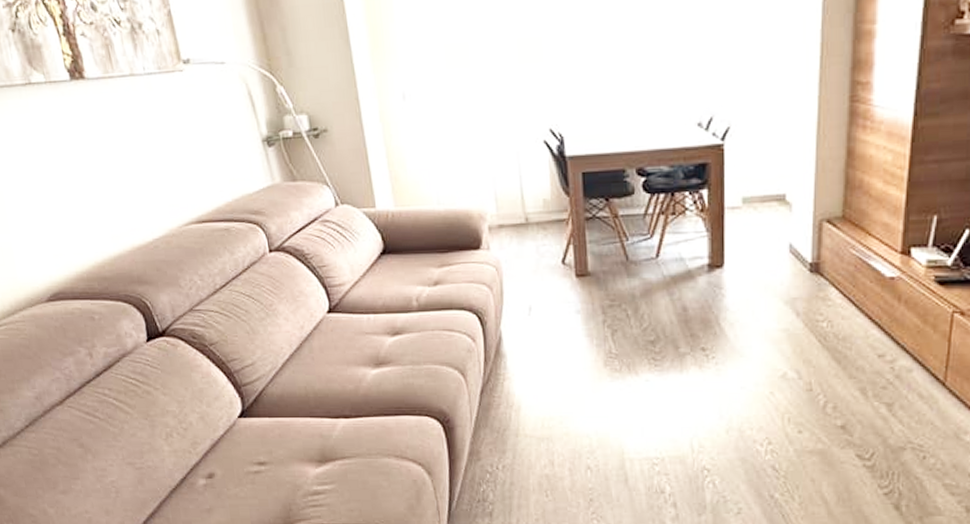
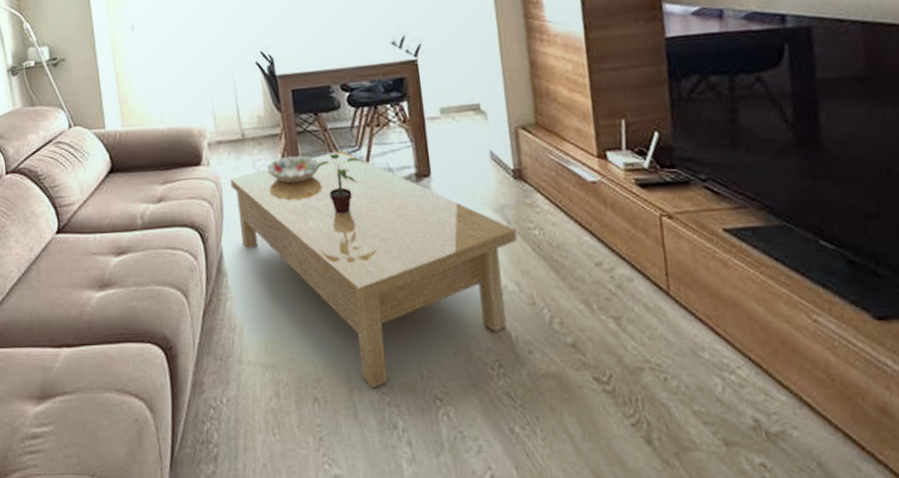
coffee table: none [511,238,804,459] -> present [230,150,518,388]
decorative bowl: none [551,242,608,270] -> present [266,155,320,183]
potted plant: none [599,241,658,302] -> present [312,153,367,214]

